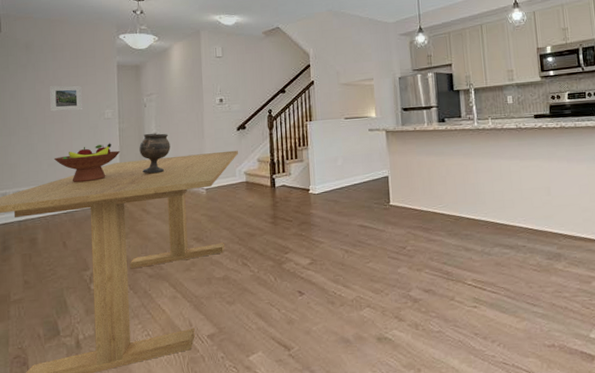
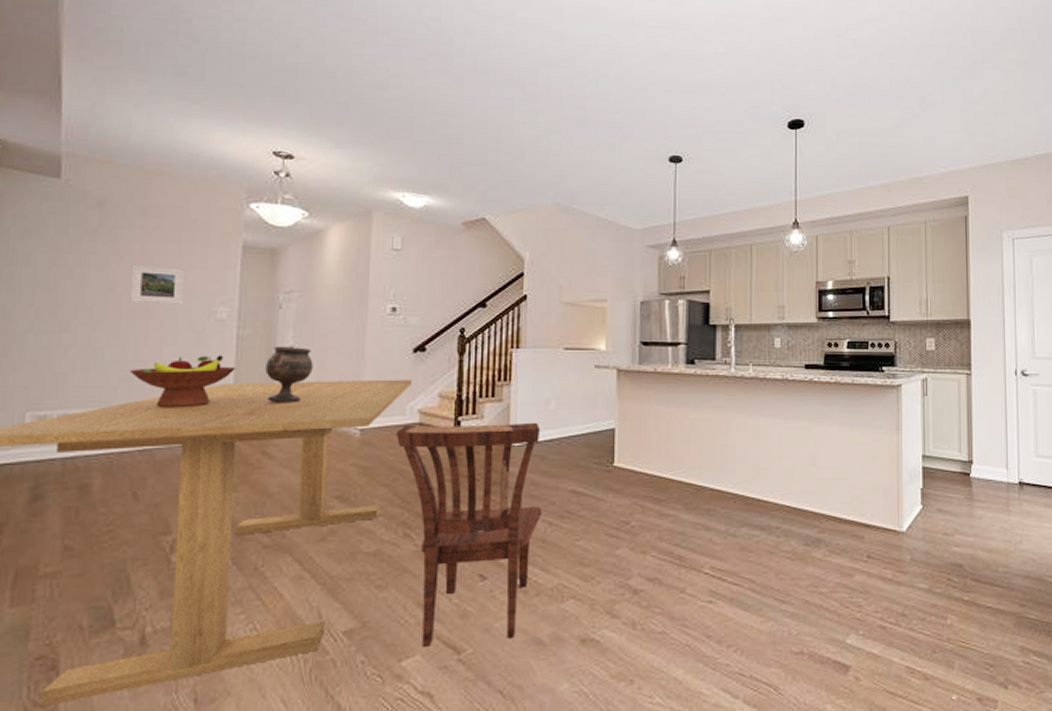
dining chair: none [230,175,340,346] -> present [395,422,543,647]

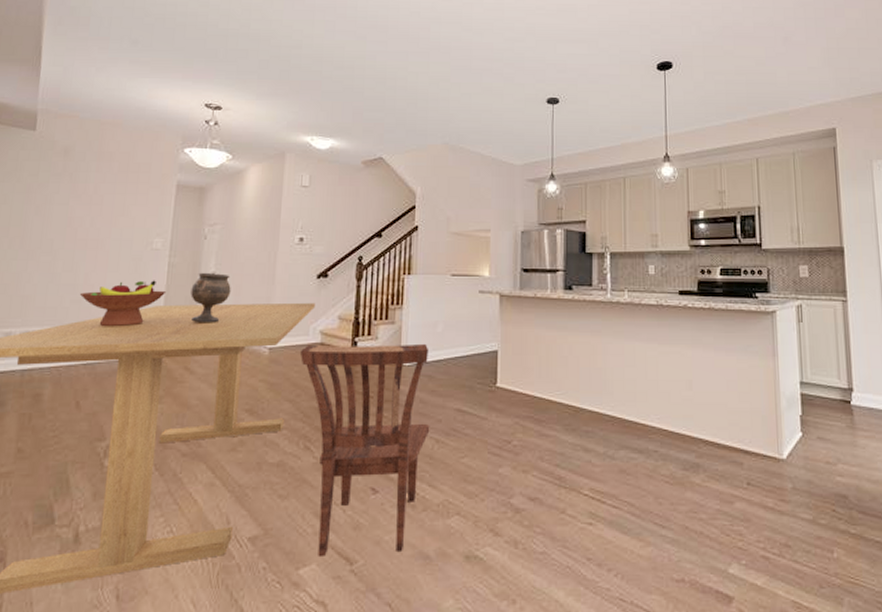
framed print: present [129,265,186,305] -> none [83,203,129,236]

